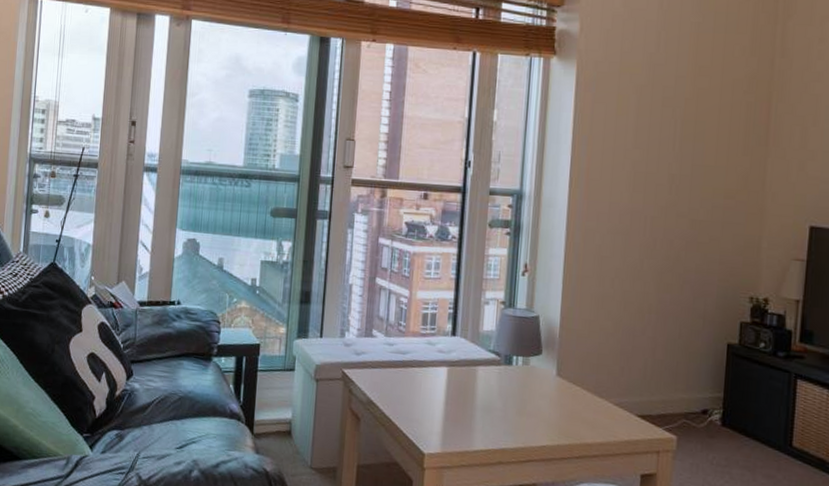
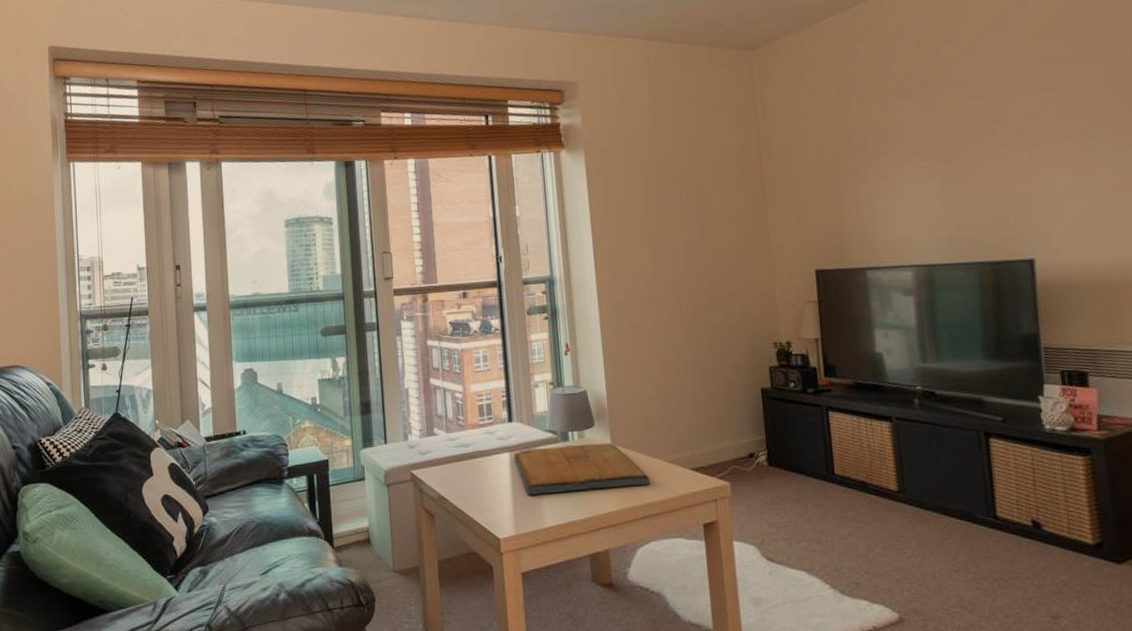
religious icon: none [451,367,593,425] -> present [513,442,651,495]

